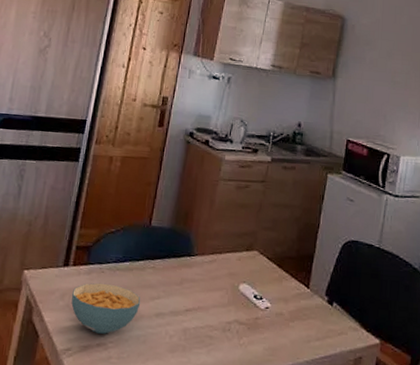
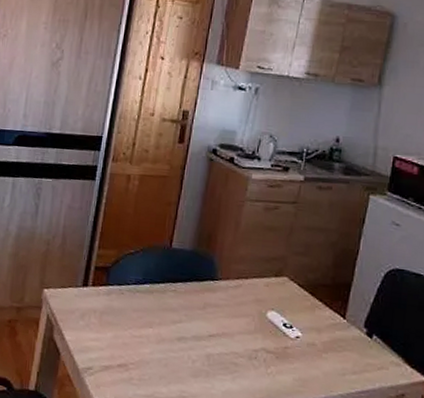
cereal bowl: present [71,282,141,334] -> none [91,304,162,356]

